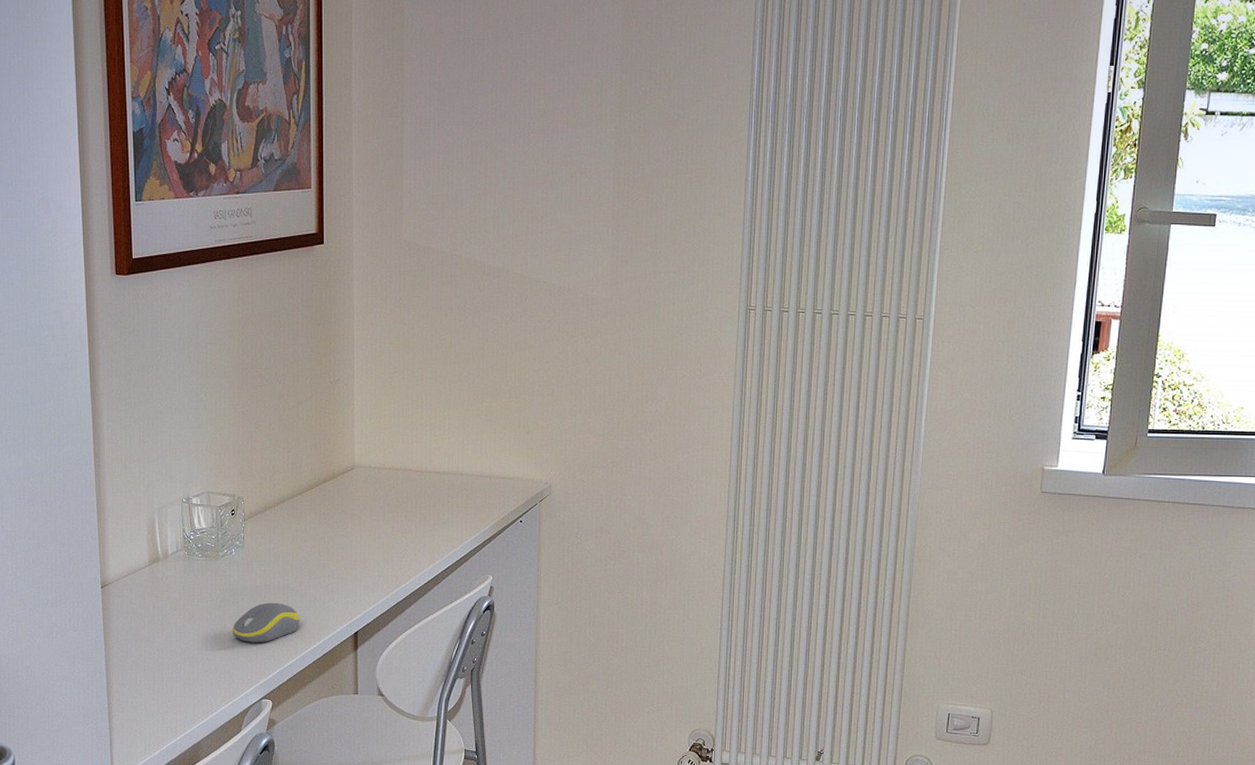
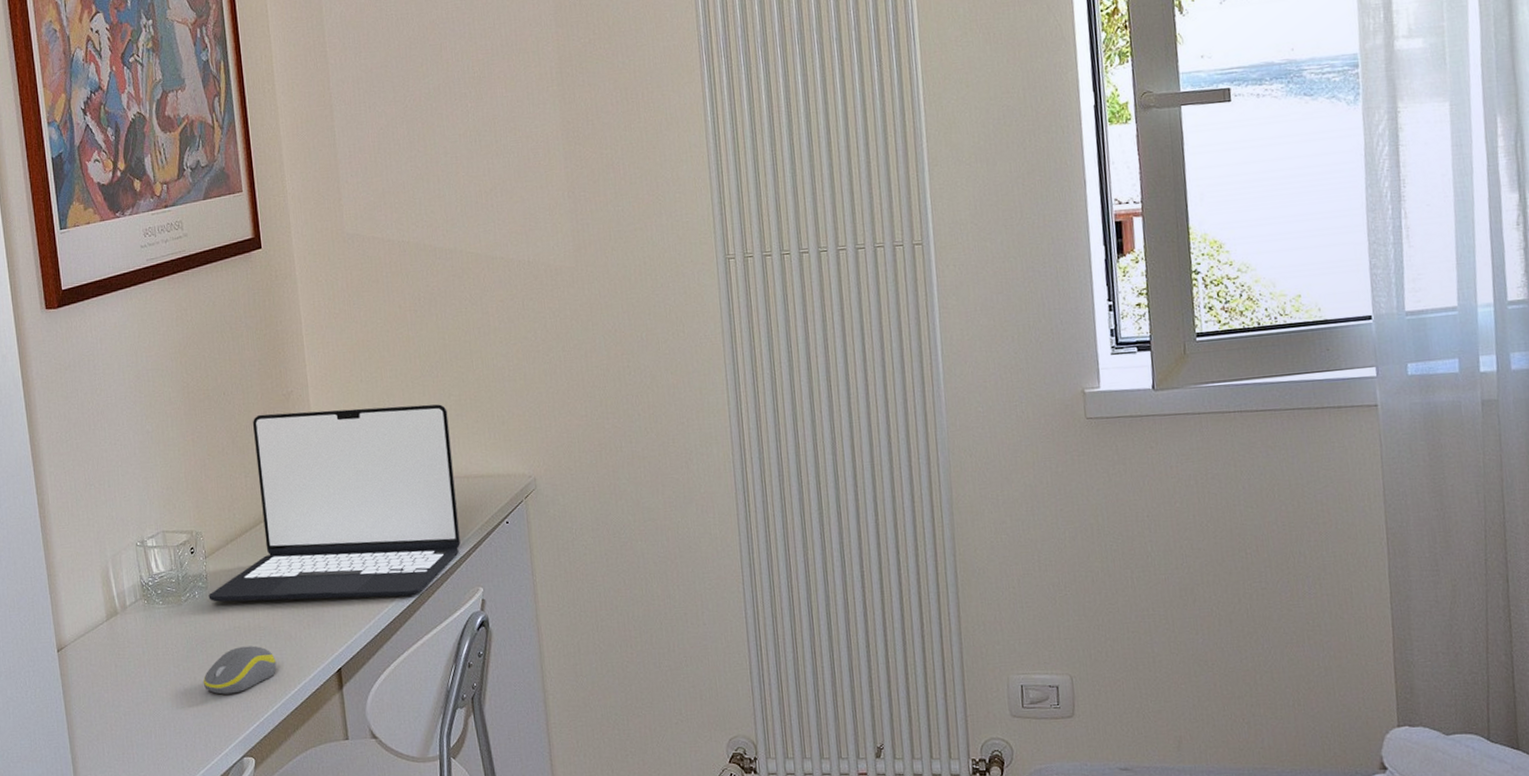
laptop: none [244,397,479,576] -> present [208,404,461,602]

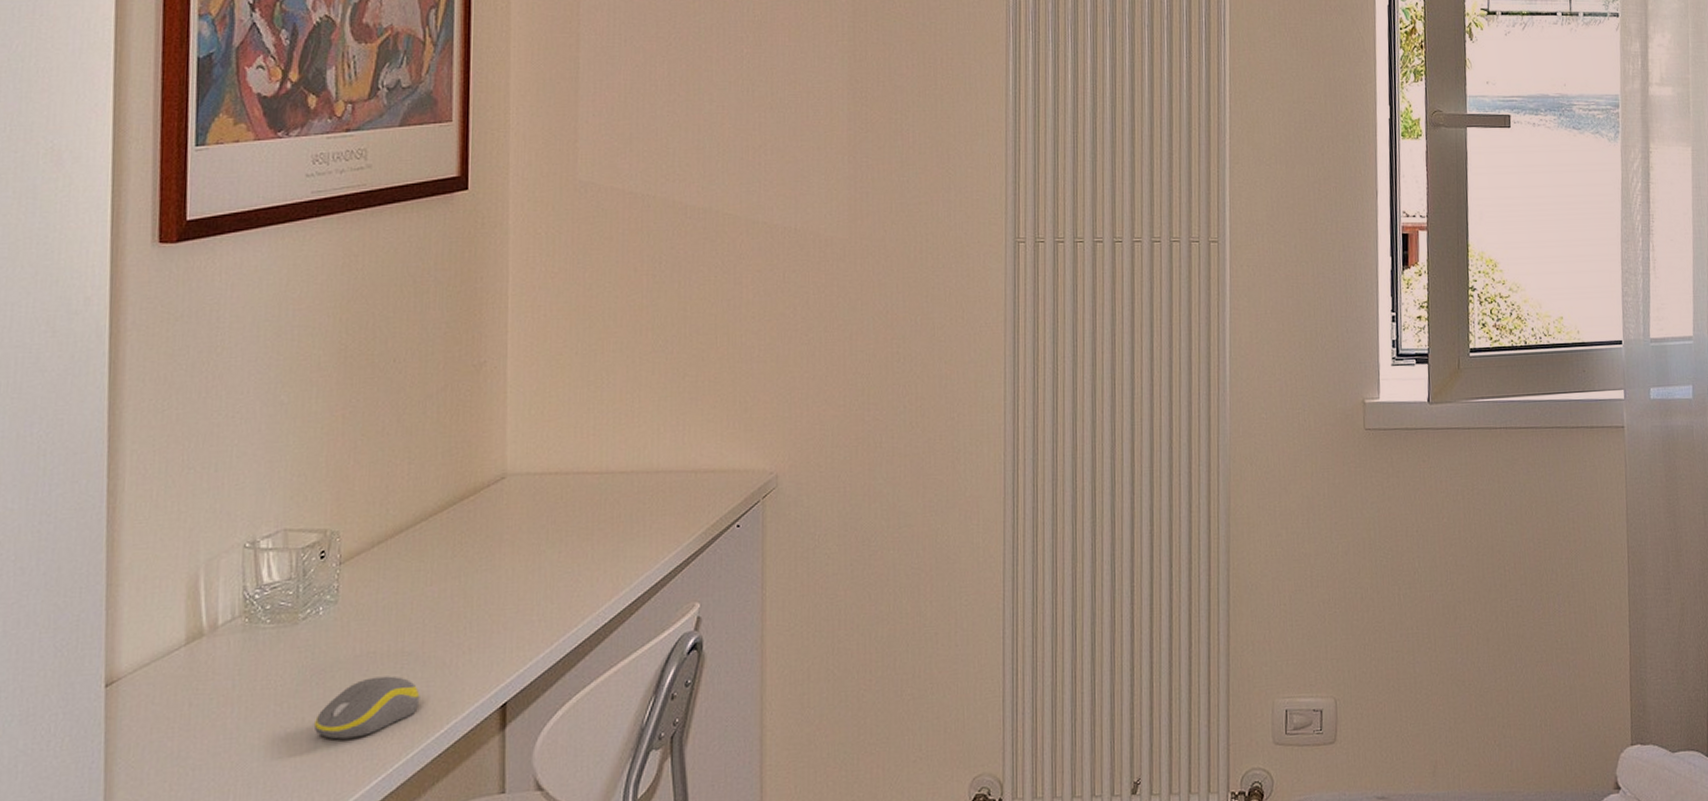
laptop: present [208,404,461,602] -> none [337,385,680,621]

